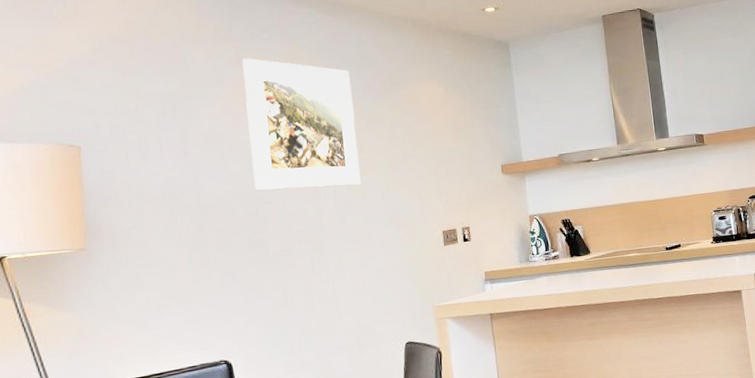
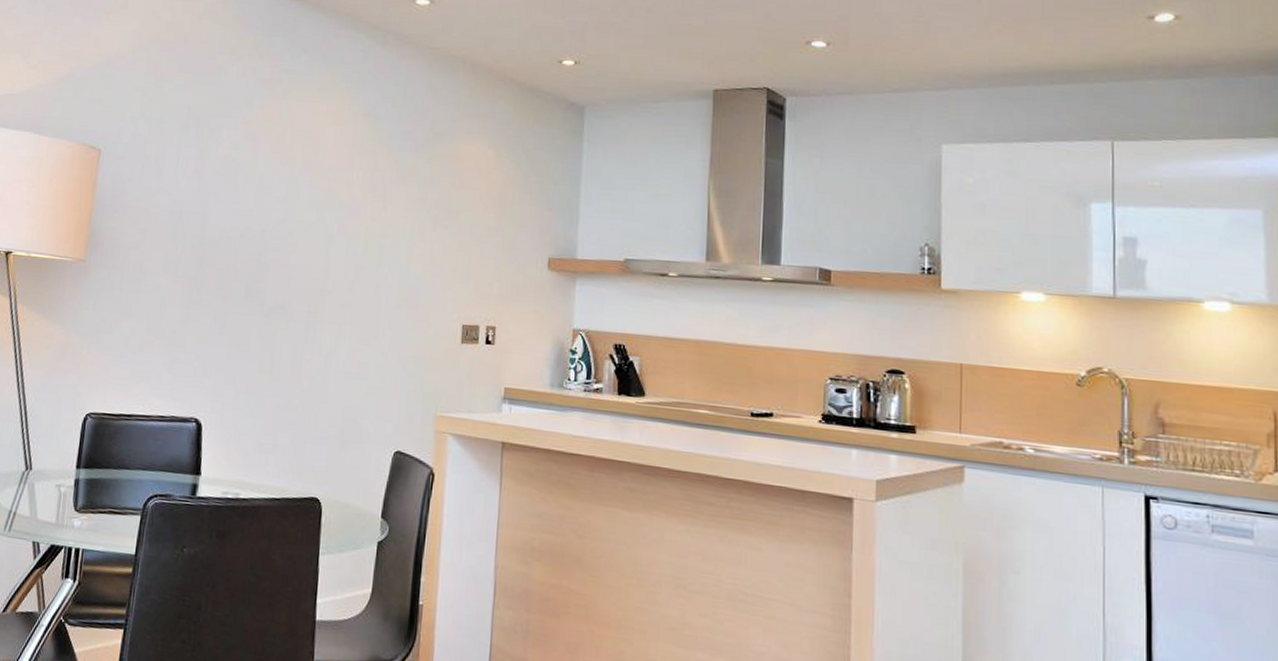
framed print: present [242,58,362,191] -> none [263,80,389,248]

